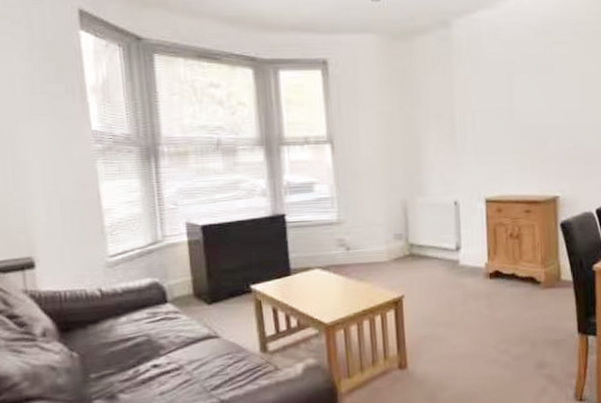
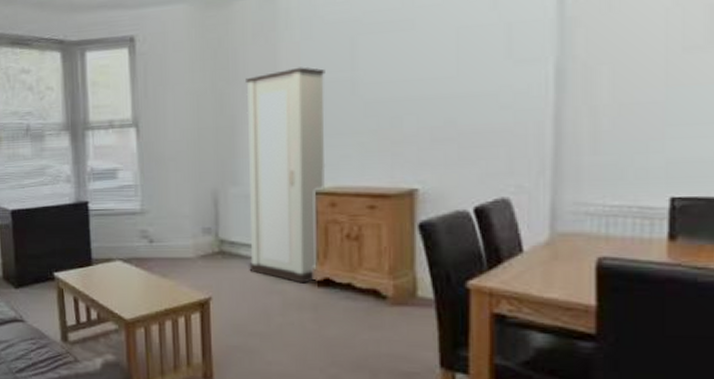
cabinet: none [428,96,493,277] -> present [246,66,326,284]

